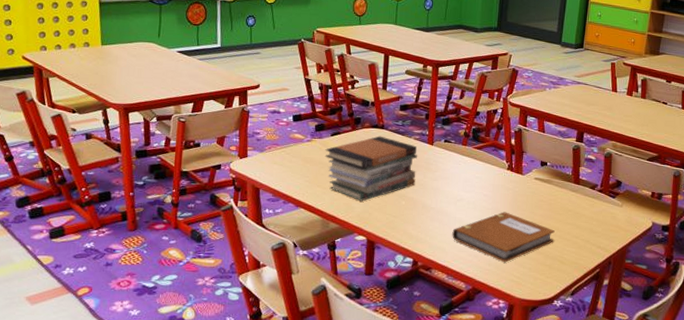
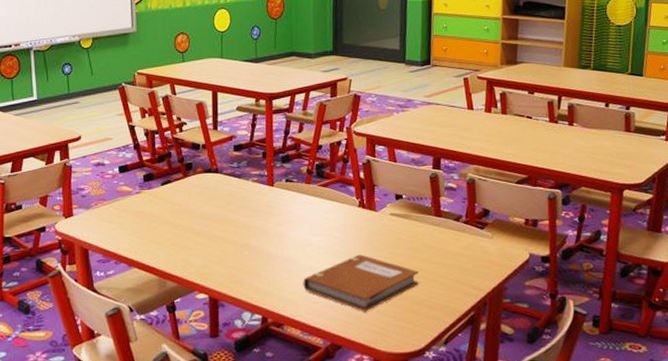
book stack: present [325,136,418,202] -> none [156,181,258,255]

